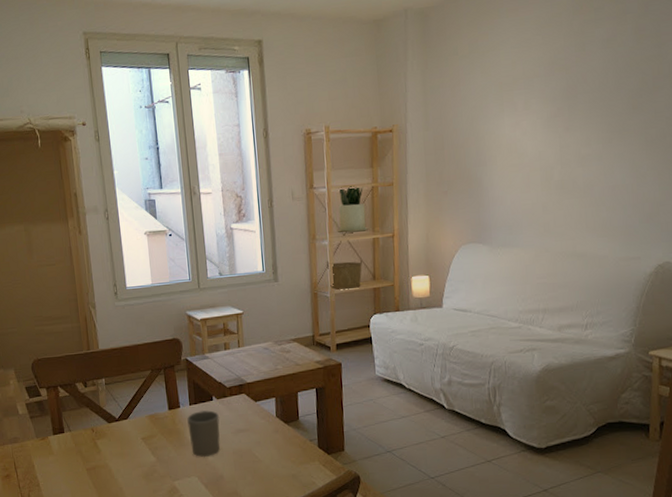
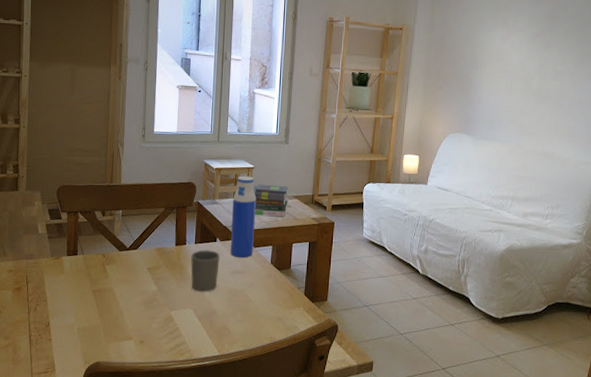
water bottle: none [224,323,255,416] -> present [231,176,257,258]
books: none [244,329,287,367] -> present [253,184,289,217]
basket: present [326,259,363,290] -> none [332,131,364,158]

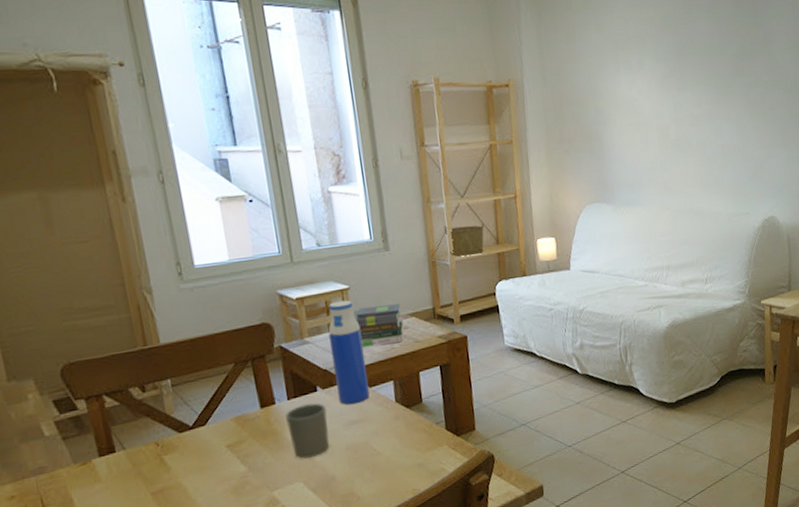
basket: none [332,131,364,158] -> present [443,222,485,257]
planter: present [345,70,373,111] -> none [453,144,489,195]

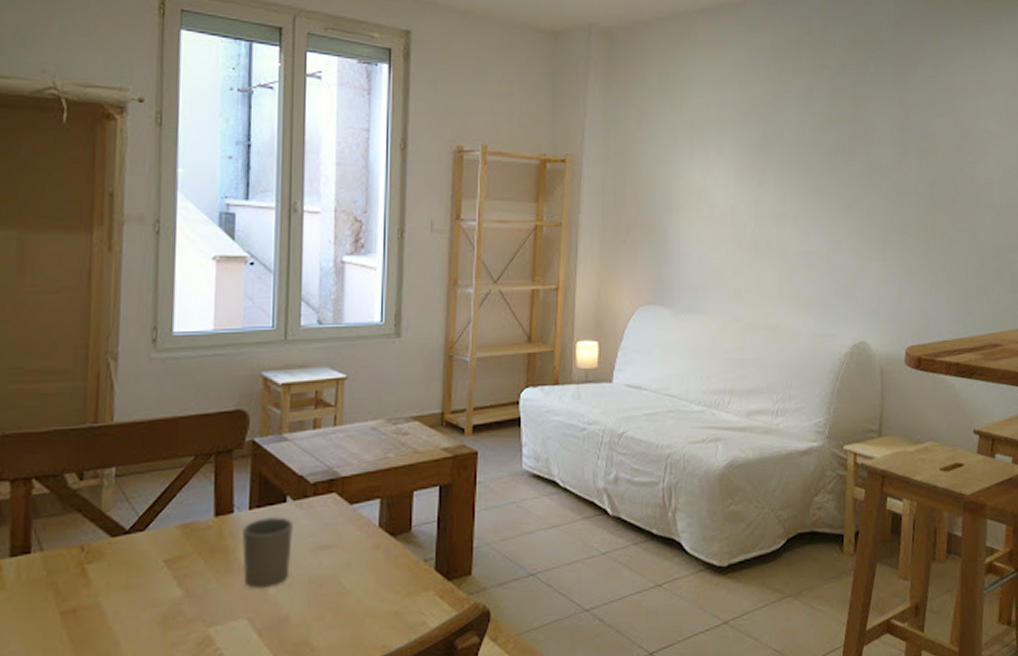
water bottle: present [328,300,370,405] -> none [311,392,352,525]
books: present [352,303,404,349] -> none [345,402,404,454]
basket: present [443,222,485,257] -> none [468,314,517,352]

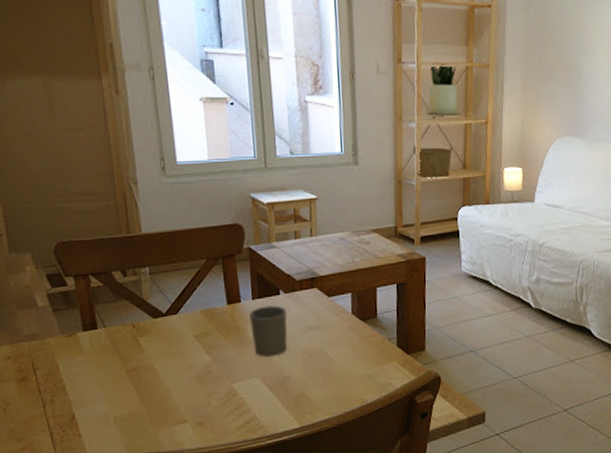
basket: none [468,314,517,352] -> present [412,145,453,177]
planter: none [486,222,528,280] -> present [426,64,461,116]

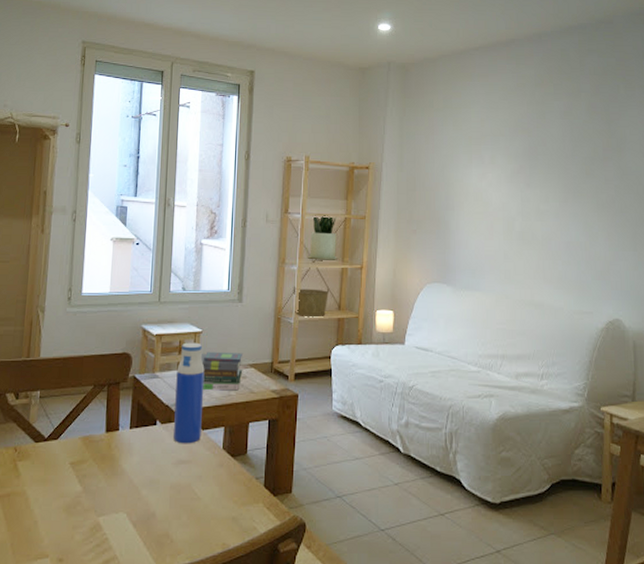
mug: present [249,305,288,358] -> none [124,436,162,491]
water bottle: none [294,209,328,312] -> present [174,342,205,444]
books: none [318,218,366,259] -> present [200,351,244,391]

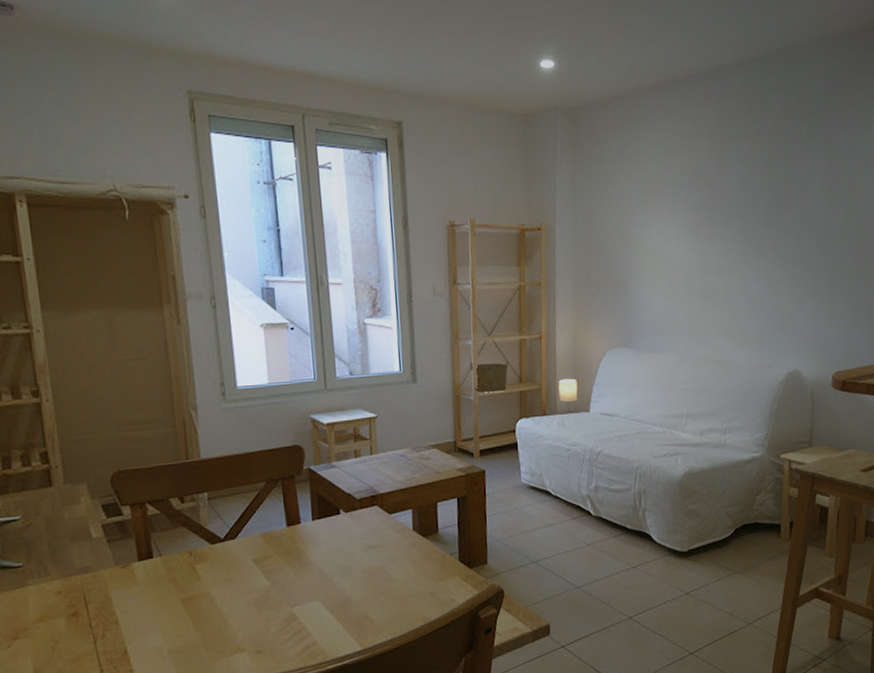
water bottle: present [174,342,205,444] -> none [354,428,389,530]
books: present [200,351,244,391] -> none [378,434,426,476]
planter: present [307,215,339,260] -> none [481,284,516,333]

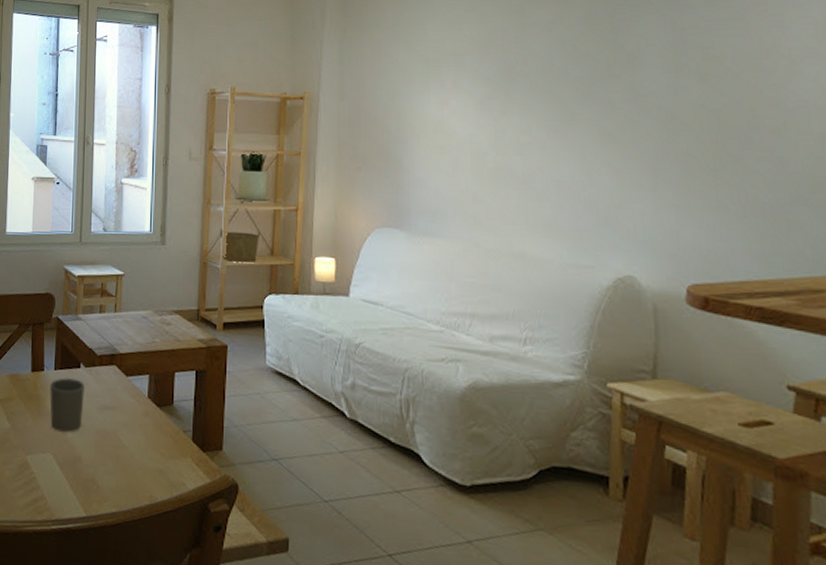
mug: none [309,525,348,579] -> present [50,378,86,433]
planter: none [481,284,516,333] -> present [234,151,270,201]

